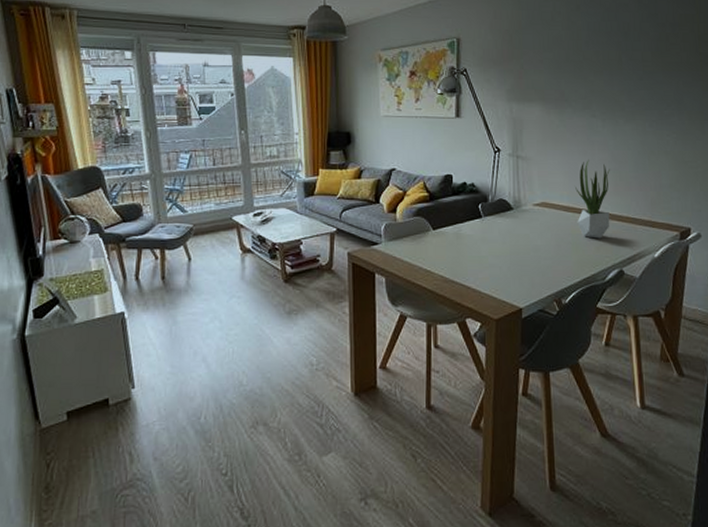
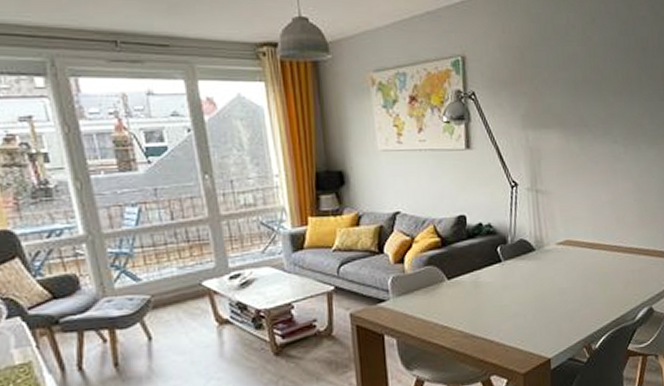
potted plant: present [575,159,610,239] -> none [600,190,638,276]

